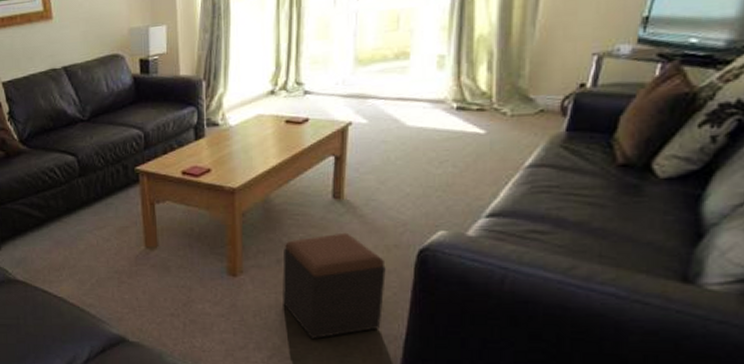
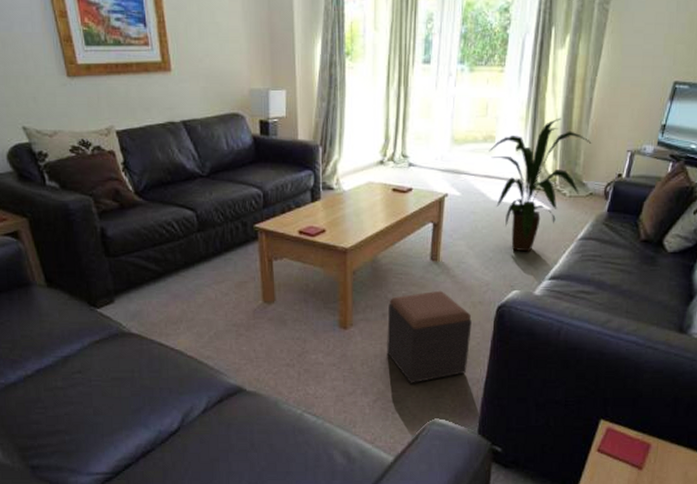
house plant: none [402,22,540,185] -> present [489,117,592,252]

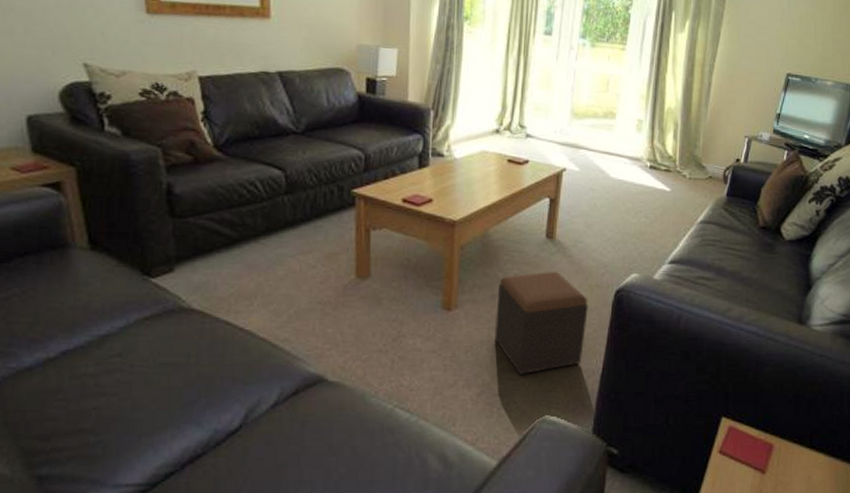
house plant: present [489,117,592,252] -> none [609,99,711,234]

